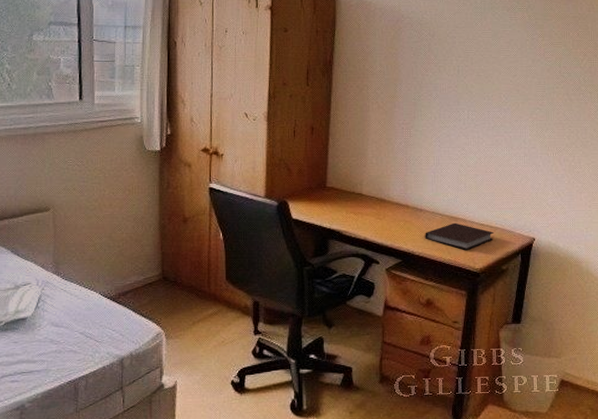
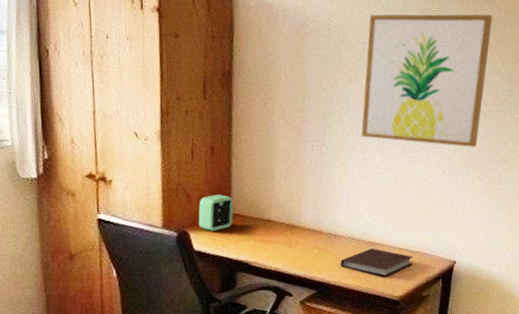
alarm clock: none [297,169,329,202] -> present [198,194,234,231]
wall art: none [447,11,575,132] -> present [361,14,493,147]

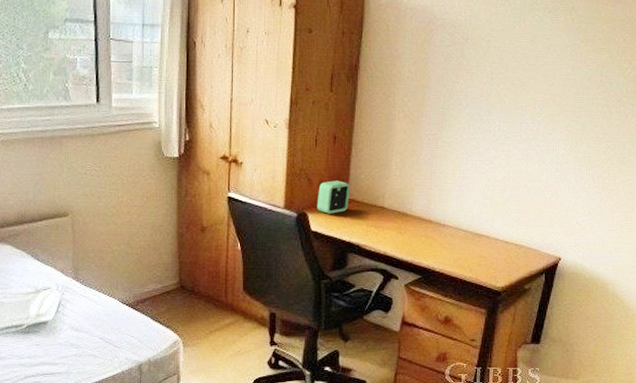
notebook: present [340,248,414,277] -> none [446,239,519,268]
wall art: present [361,14,493,147] -> none [477,13,623,147]

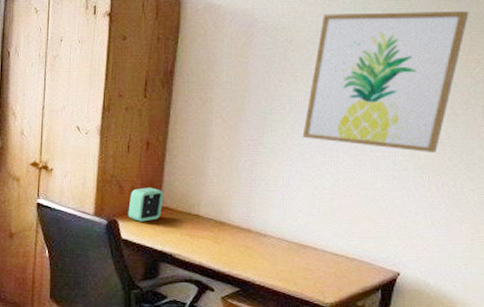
wall art: none [477,13,623,147] -> present [302,11,469,152]

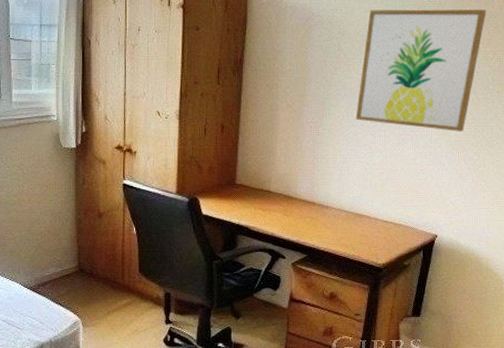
alarm clock: present [128,187,164,222] -> none [207,167,238,198]

